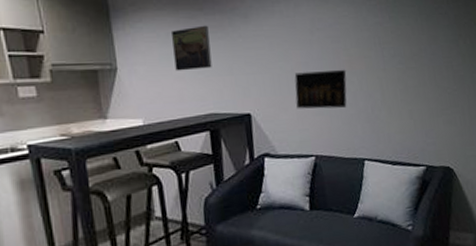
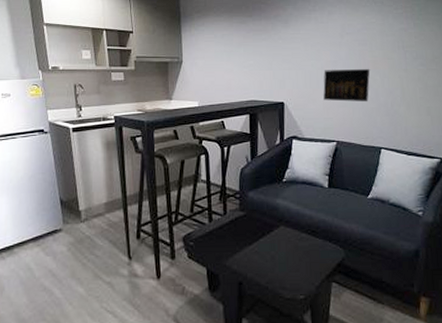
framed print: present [170,25,212,71] -> none [225,29,256,65]

